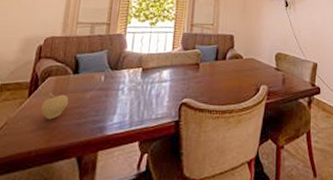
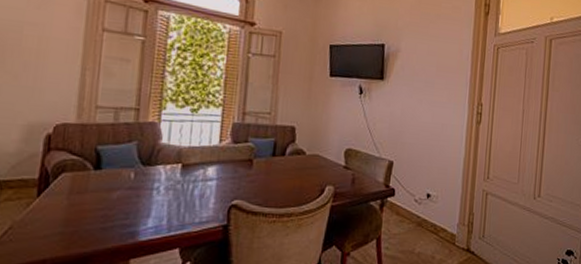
fruit: present [41,92,69,120] -> none [55,191,91,223]

